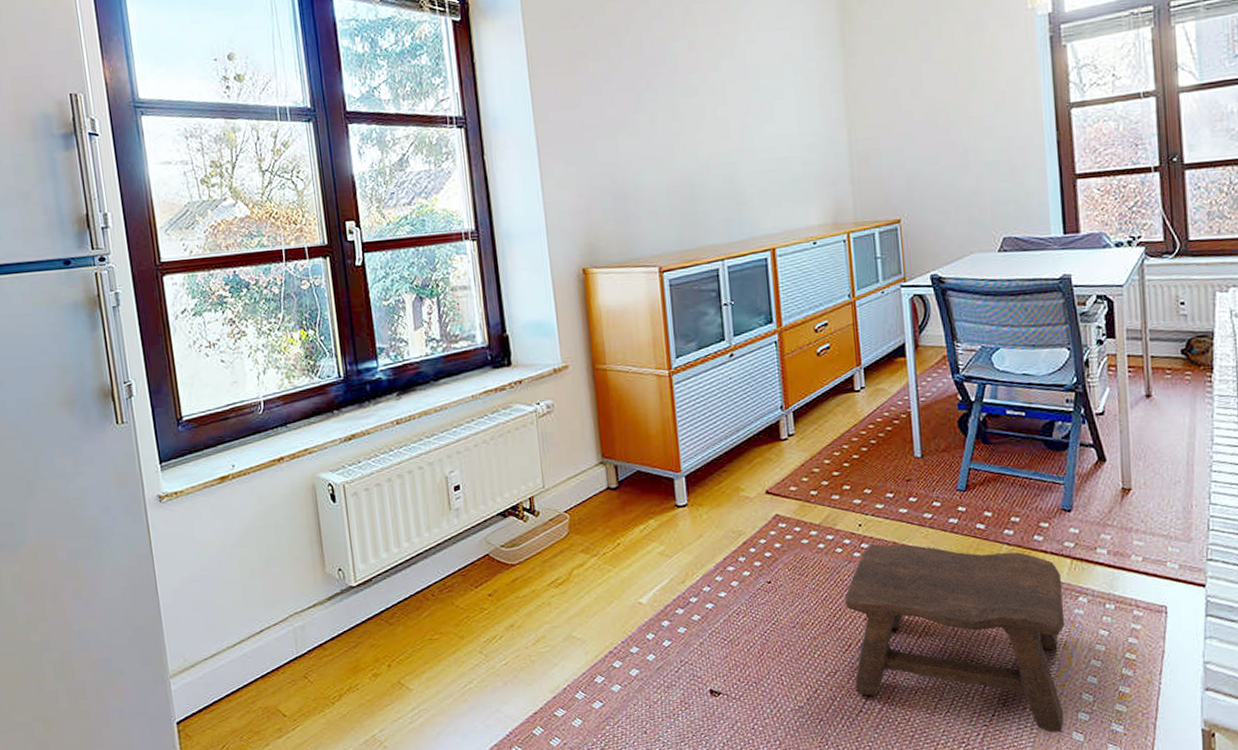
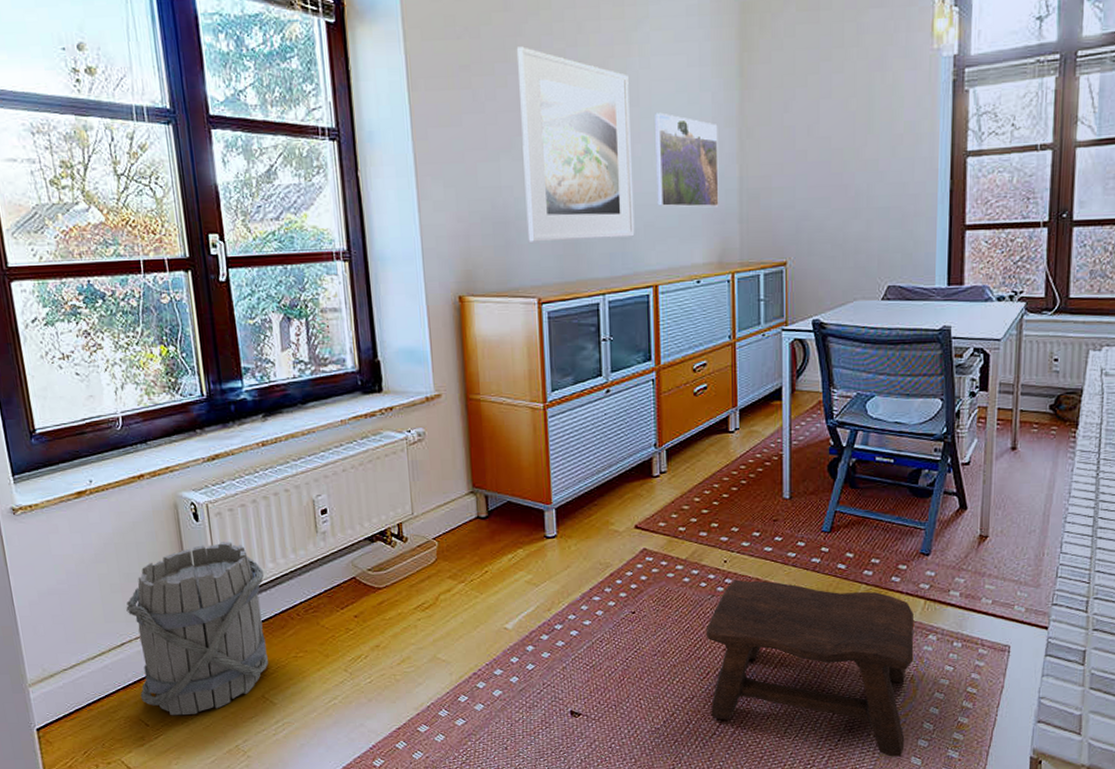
bucket: none [265,522,404,705] -> present [126,542,269,716]
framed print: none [630,31,750,213] -> present [517,46,635,242]
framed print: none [761,84,830,173] -> present [653,112,719,208]

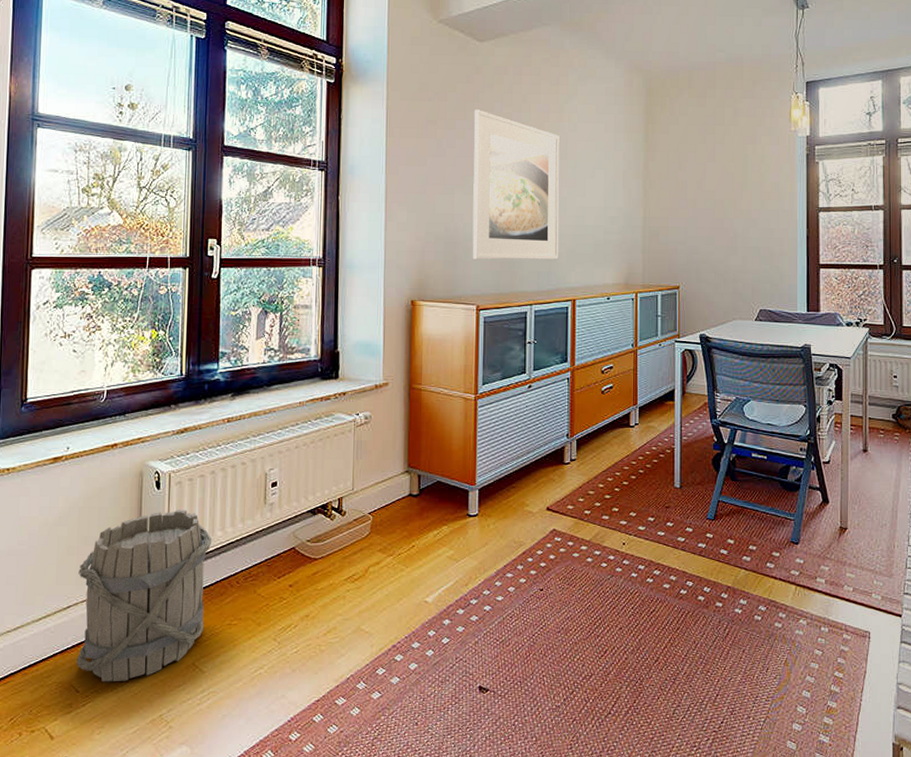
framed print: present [653,112,719,208] -> none [577,165,627,240]
stool: present [705,579,914,757] -> none [605,561,787,741]

